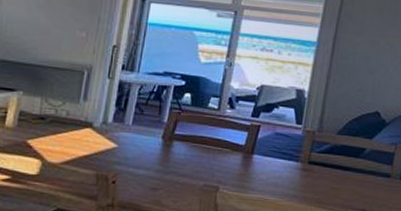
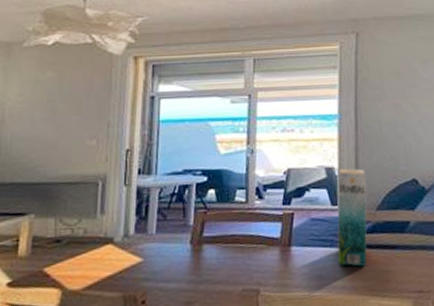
cereal box: none [293,92,333,181] -> present [337,168,367,267]

